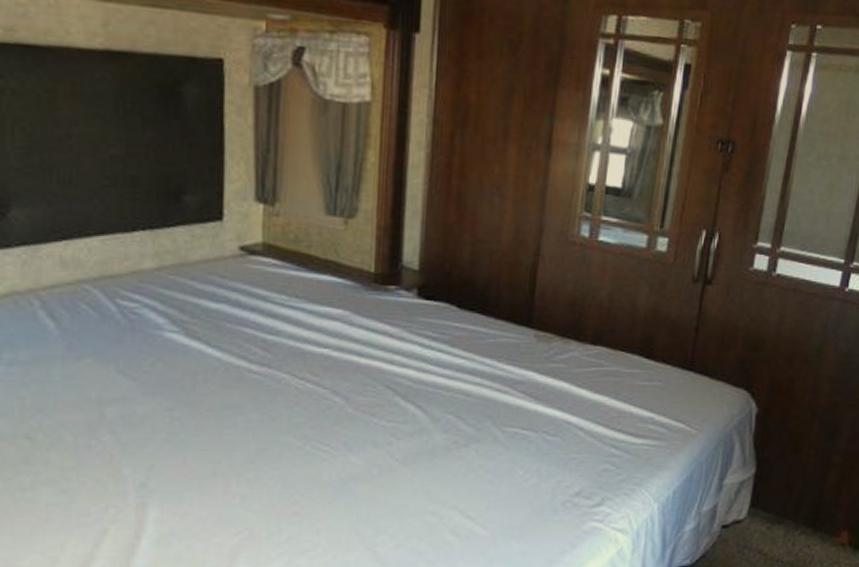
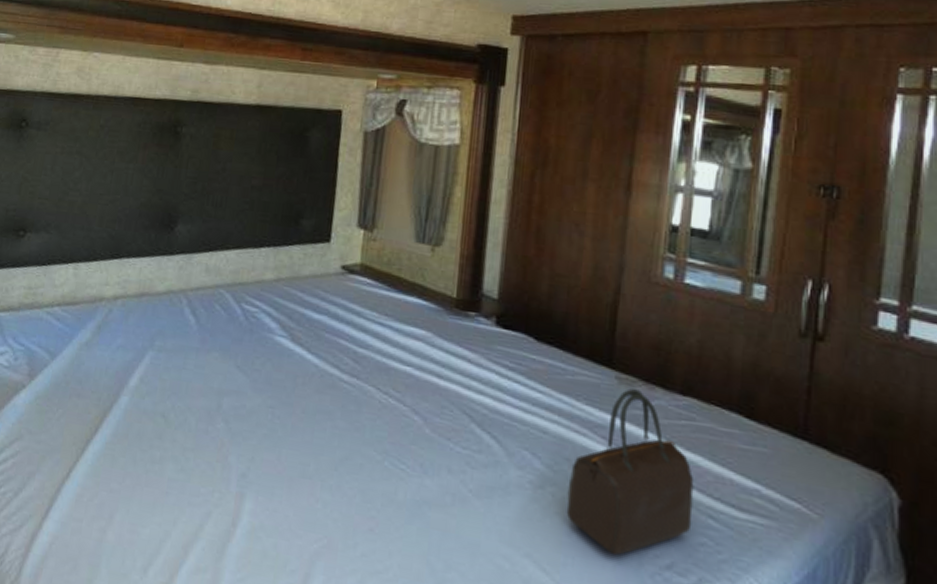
handbag: none [489,345,601,493] -> present [566,389,694,556]

